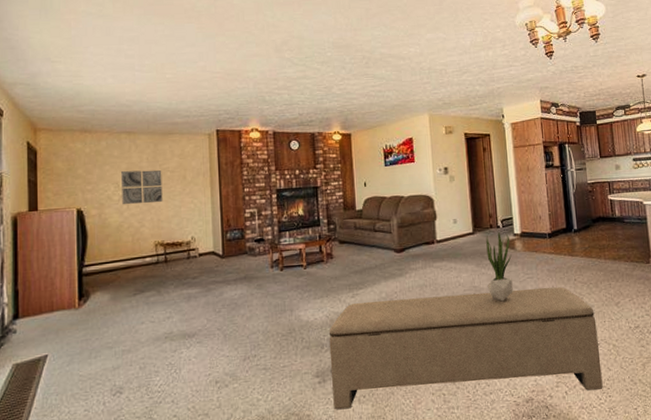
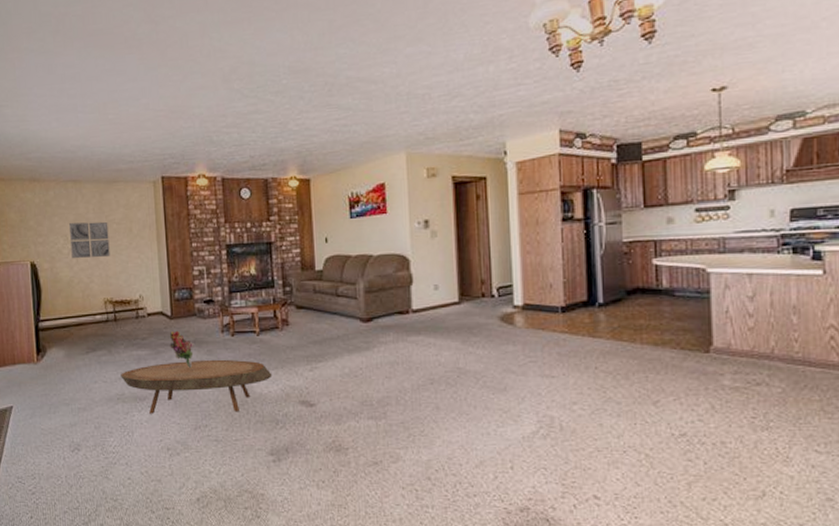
coffee table: none [169,292,318,349] -> present [120,359,272,414]
bouquet: none [220,268,245,303] -> present [169,330,194,368]
bench: present [329,287,603,410] -> none [284,375,627,507]
potted plant: present [486,232,513,302] -> none [475,303,509,389]

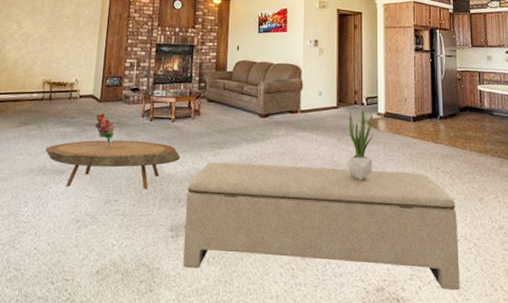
wall art: present [69,221,110,259] -> none [21,13,59,45]
bench: none [284,375,627,507] -> present [183,162,460,290]
potted plant: none [475,303,509,389] -> present [346,110,374,181]

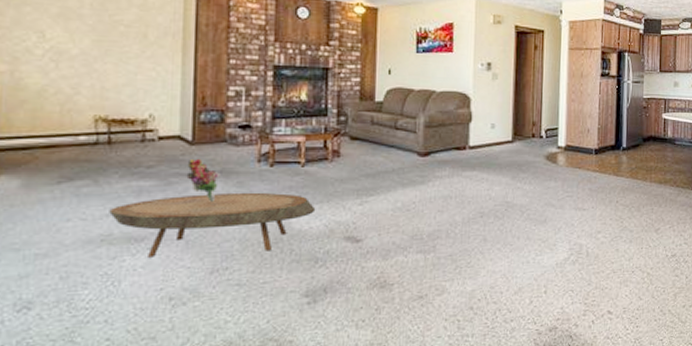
bench: present [183,162,460,290] -> none [324,208,633,336]
potted plant: present [346,110,374,181] -> none [521,143,552,221]

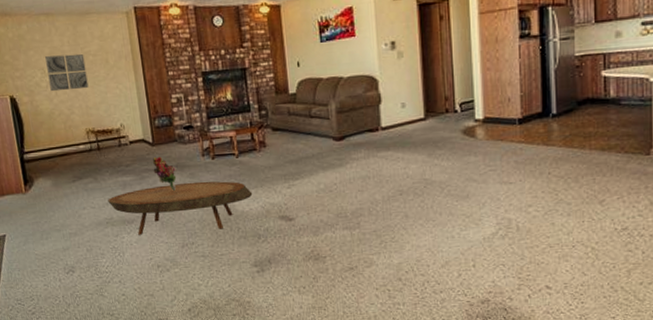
wall art: none [48,17,112,66] -> present [45,54,89,92]

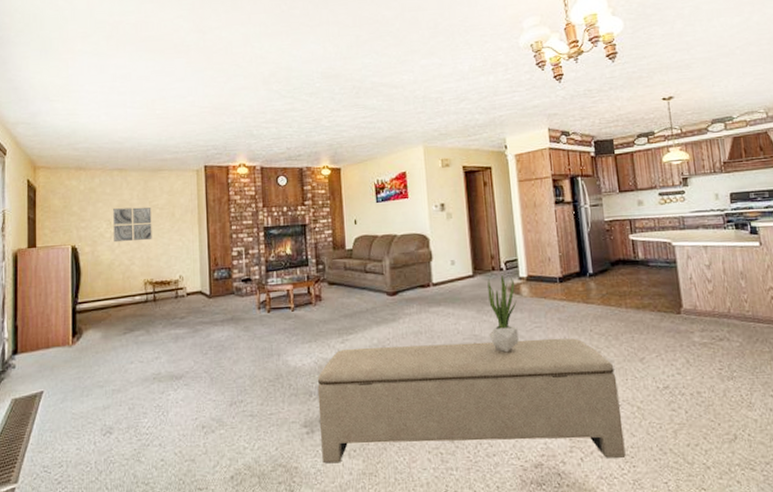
coffee table: present [108,181,253,235] -> none [158,335,306,392]
bouquet: present [152,156,177,191] -> none [207,308,232,345]
bench: none [265,181,575,299] -> present [317,338,626,464]
potted plant: none [440,118,471,196] -> present [487,275,519,353]

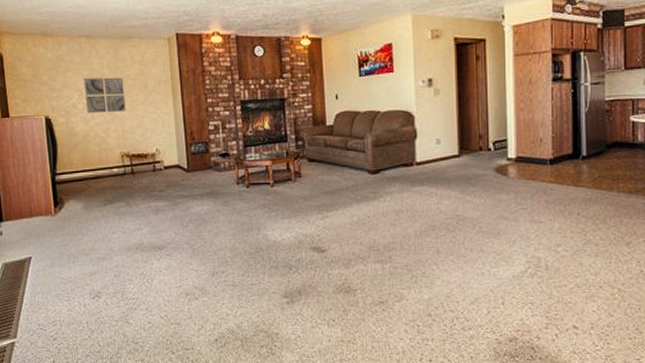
bench: present [317,338,626,464] -> none [297,220,601,335]
potted plant: present [487,275,519,353] -> none [472,156,503,233]

